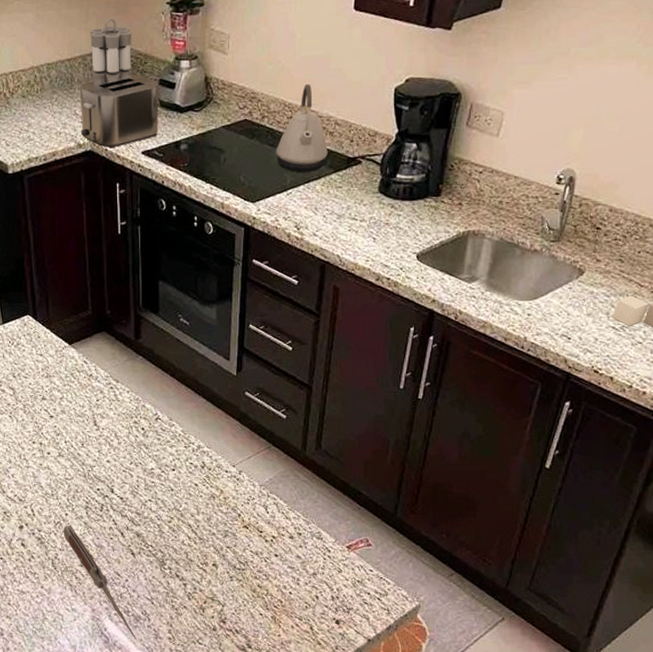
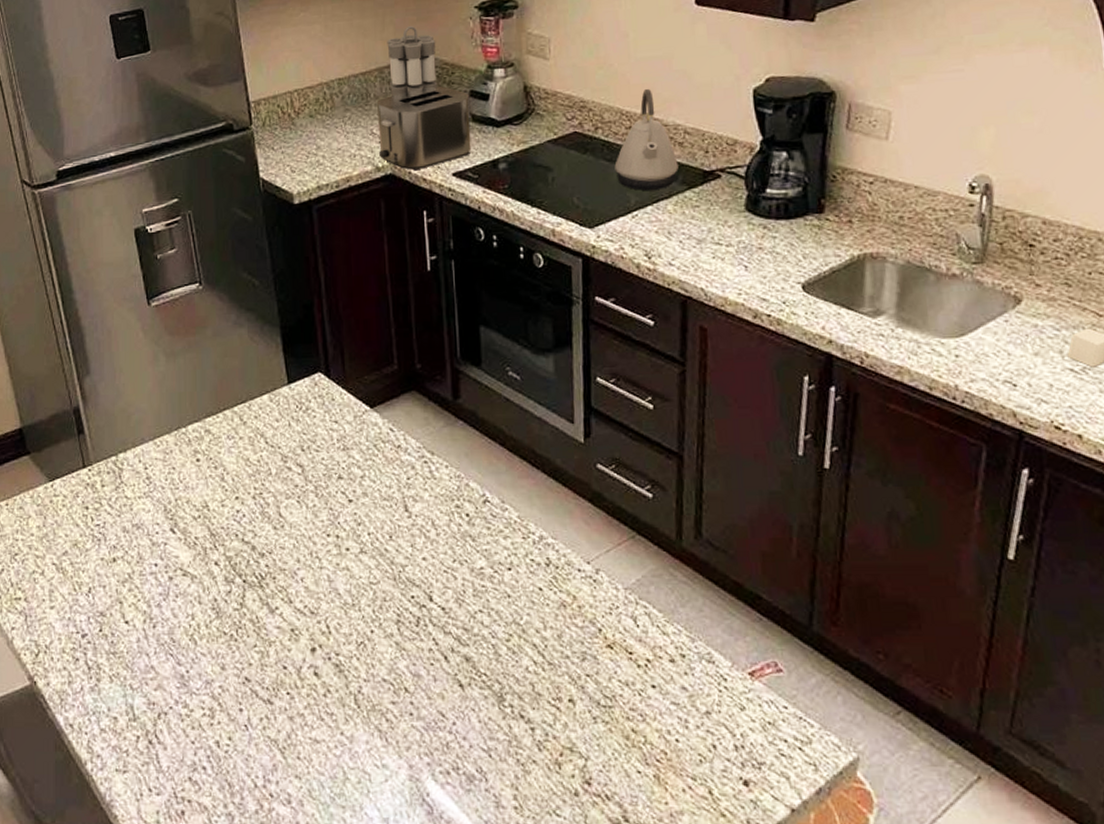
knife: present [63,525,137,640] -> none [368,646,471,810]

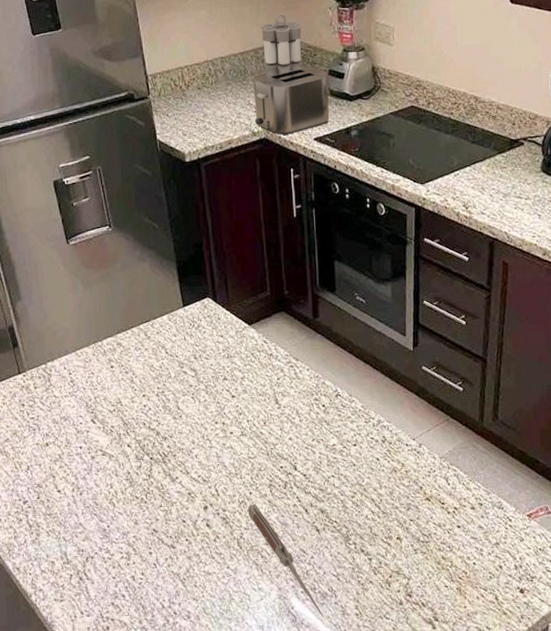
knife: none [368,646,471,810] -> present [247,504,324,618]
kettle: present [614,89,679,191] -> none [442,72,492,154]

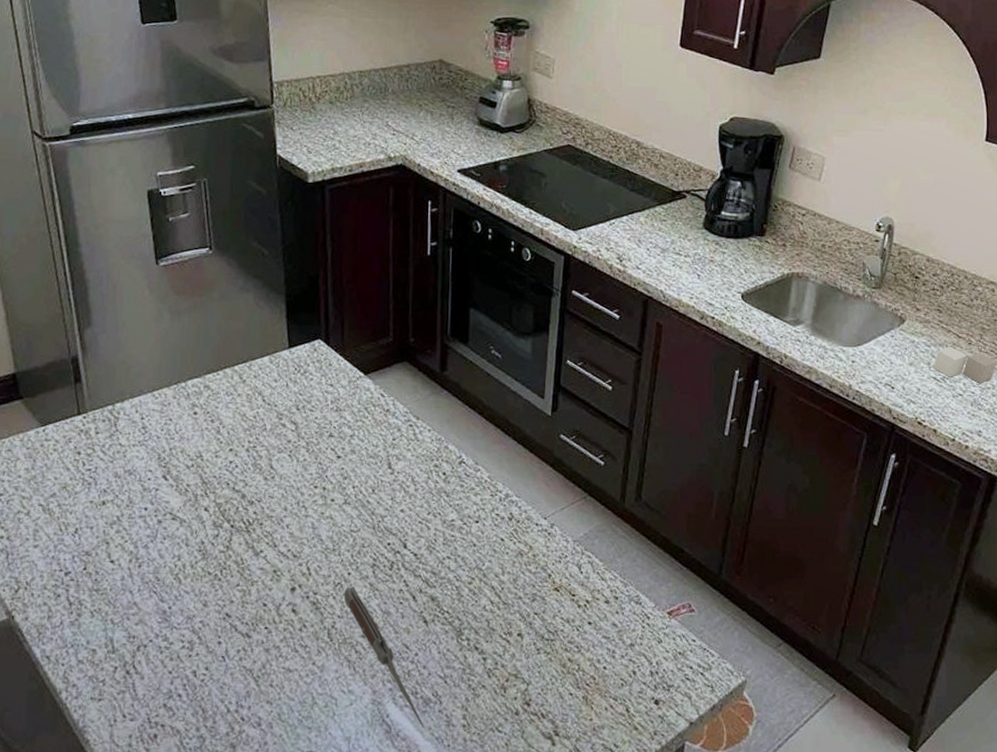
toaster: present [253,65,330,136] -> none [392,88,478,164]
spice rack: present [261,13,303,74] -> none [407,30,453,94]

